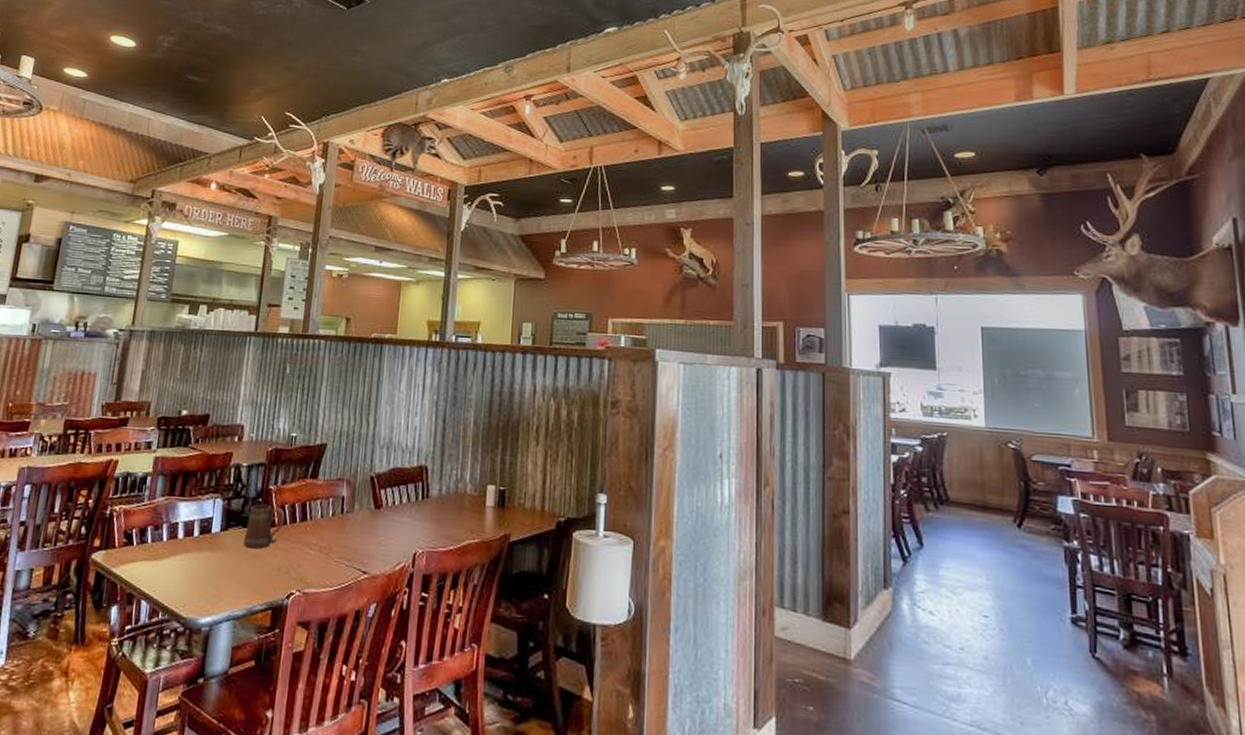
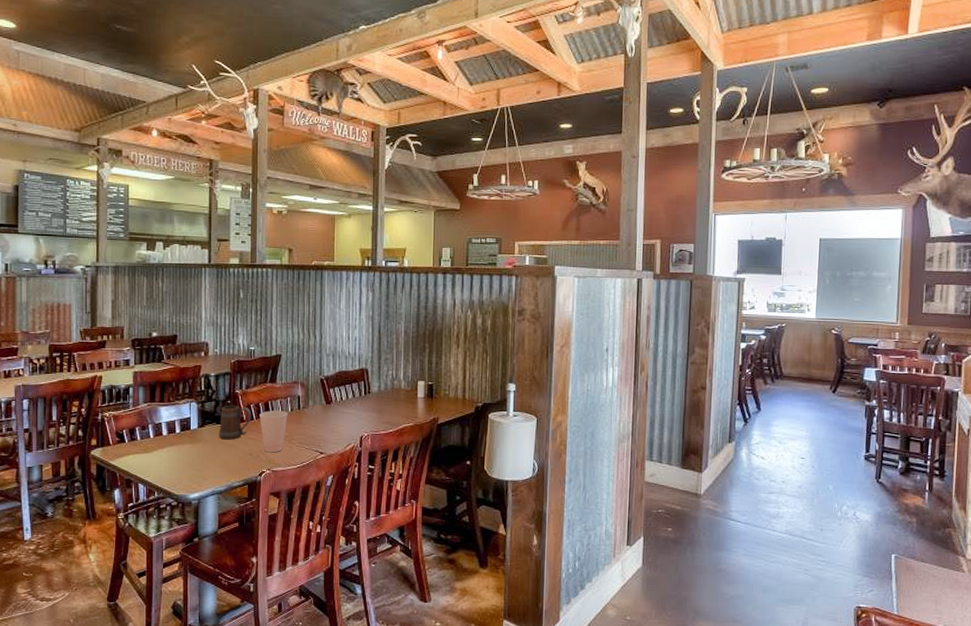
cup: none [294,514,328,569] -> present [259,411,288,453]

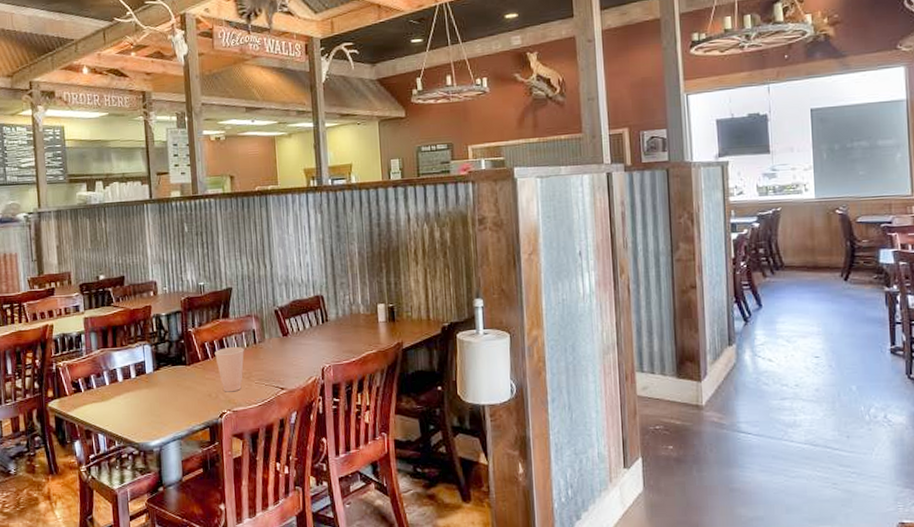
beer mug: present [219,405,251,440] -> none [175,344,207,382]

